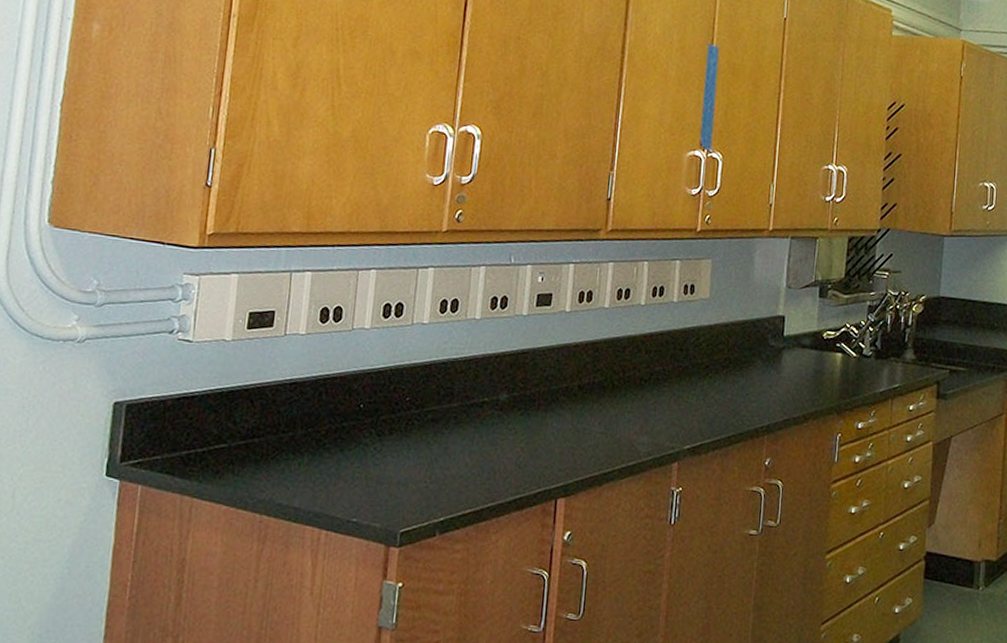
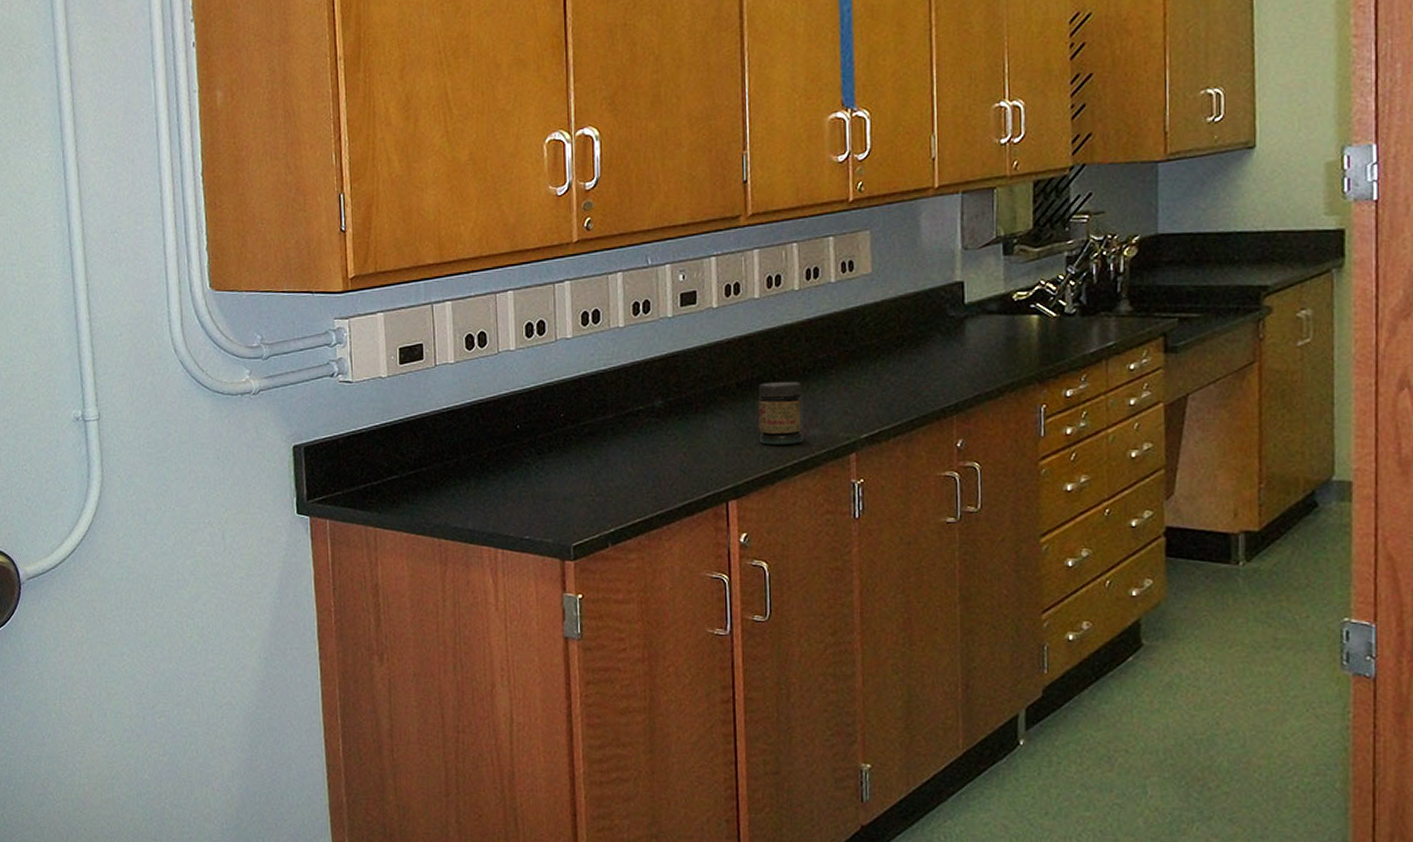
jar: none [594,387,638,449] -> present [758,381,804,445]

